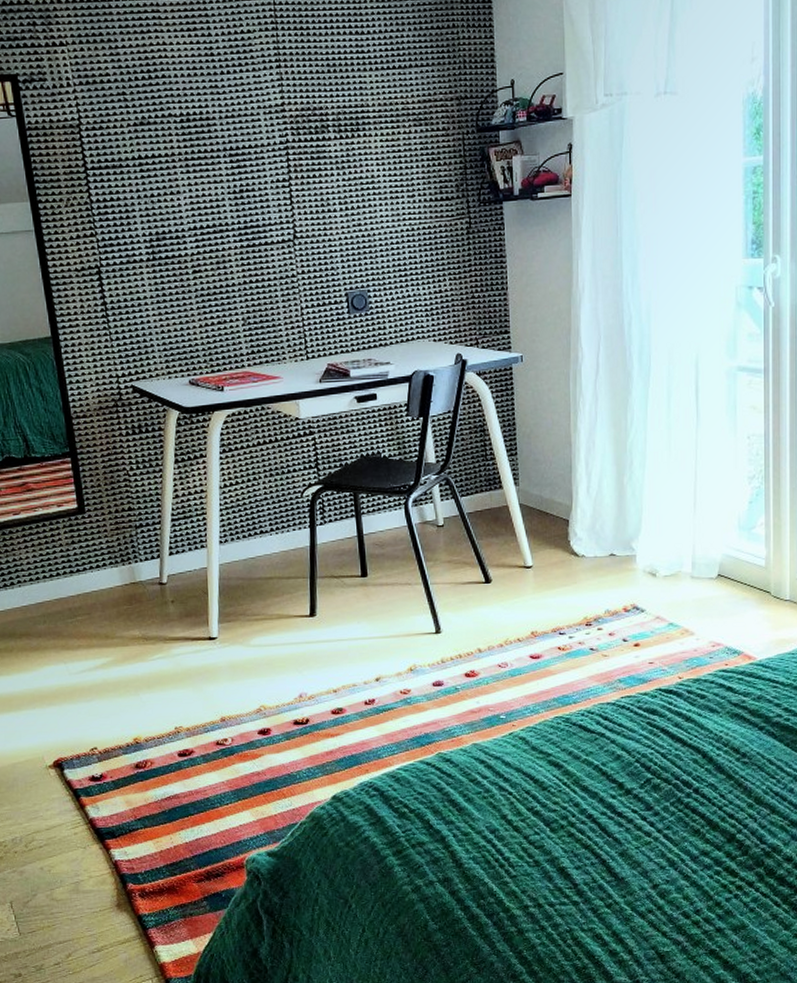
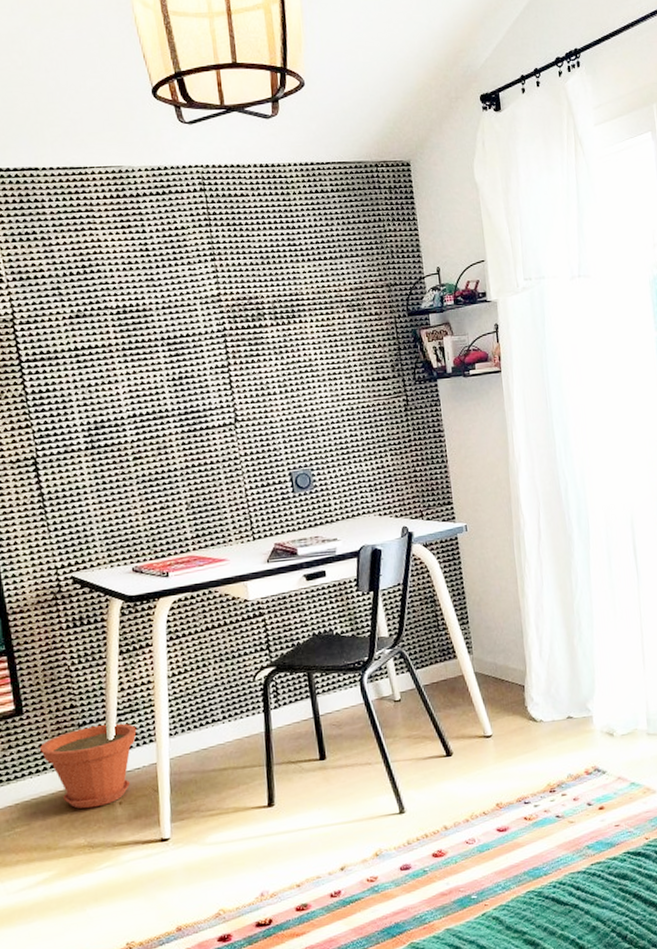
plant pot: none [99,528,189,604] -> present [39,723,137,809]

